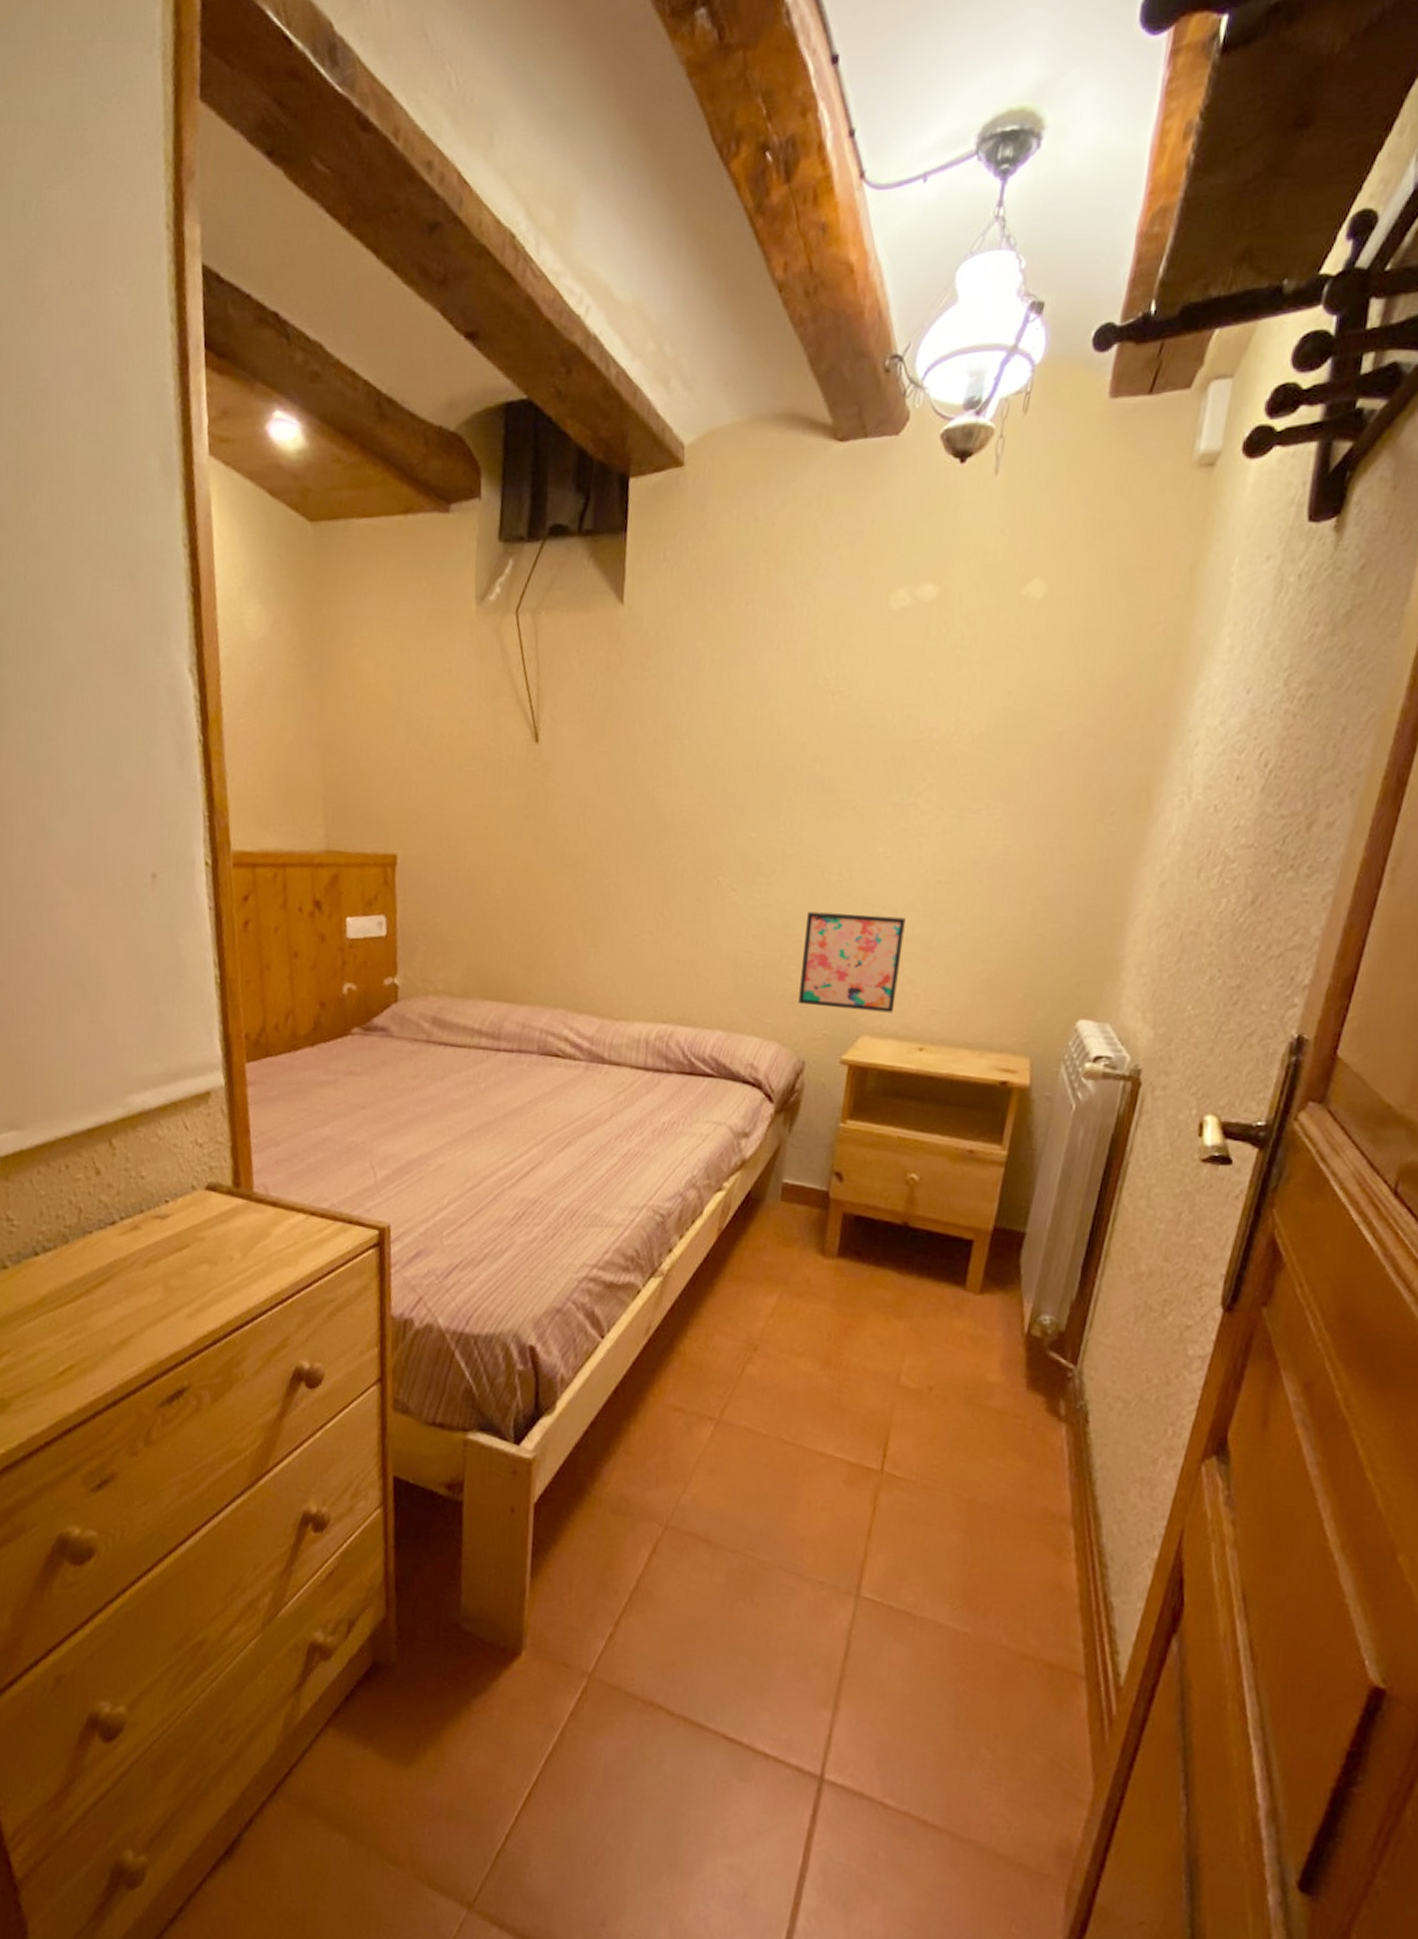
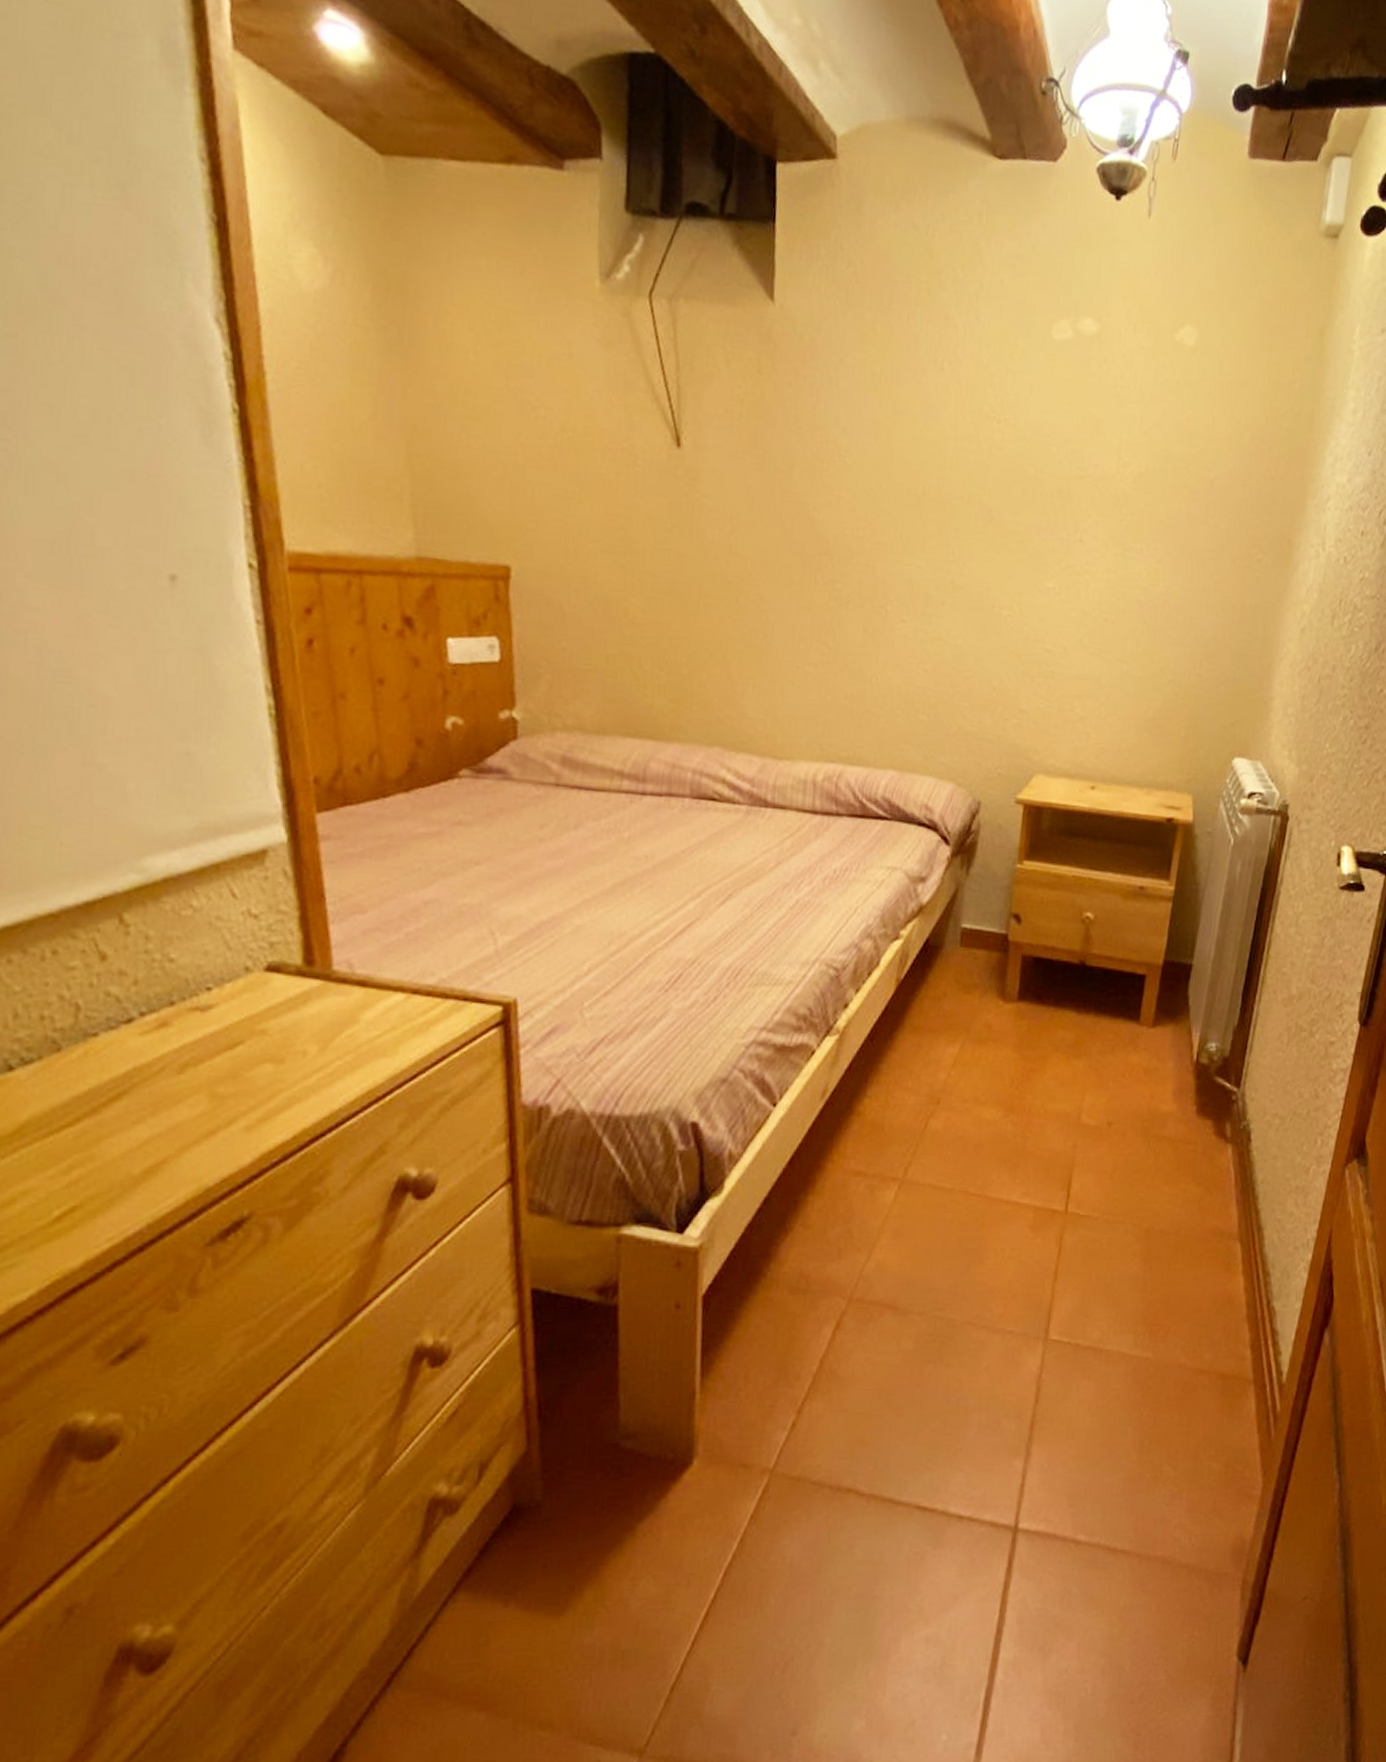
wall art: present [798,911,906,1013] -> none [972,646,1075,752]

